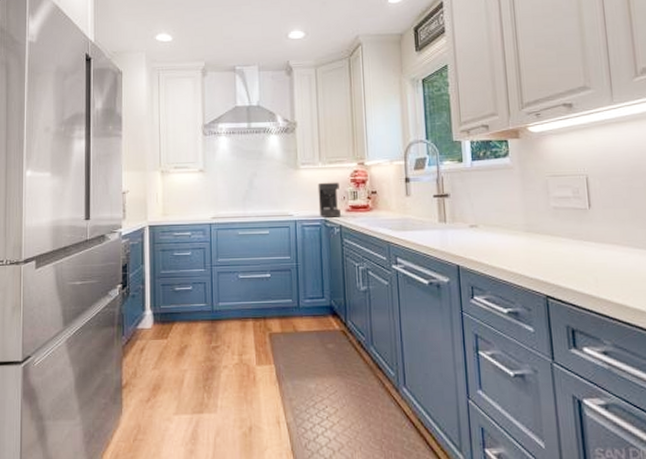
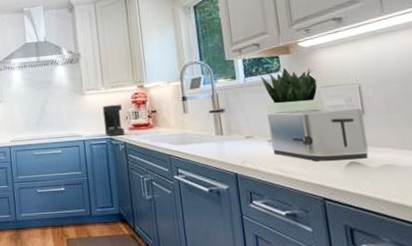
planter: none [487,153,552,236] -> present [260,67,325,145]
toaster: none [493,199,594,257] -> present [267,108,369,163]

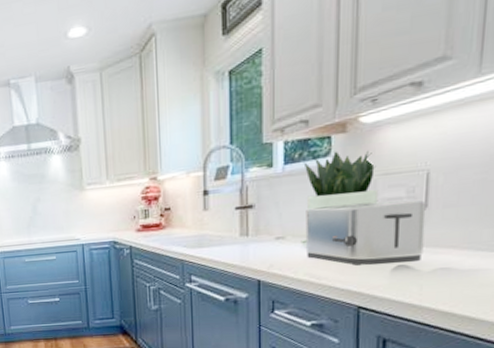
coffee maker: present [102,104,125,136] -> none [105,200,131,240]

